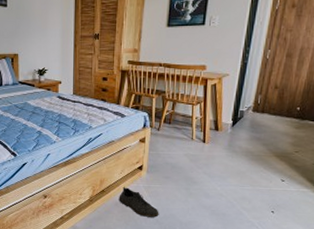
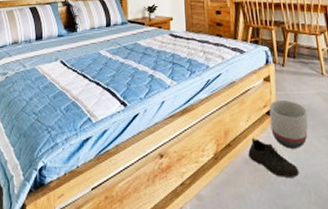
planter: none [140,158,173,197] -> present [269,99,308,149]

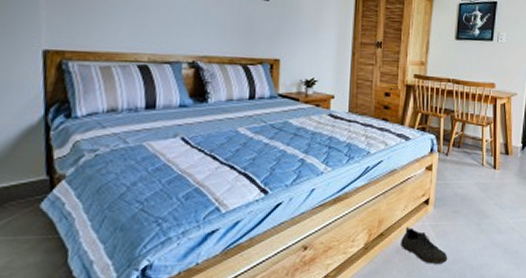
planter: present [269,99,308,149] -> none [426,189,463,236]

